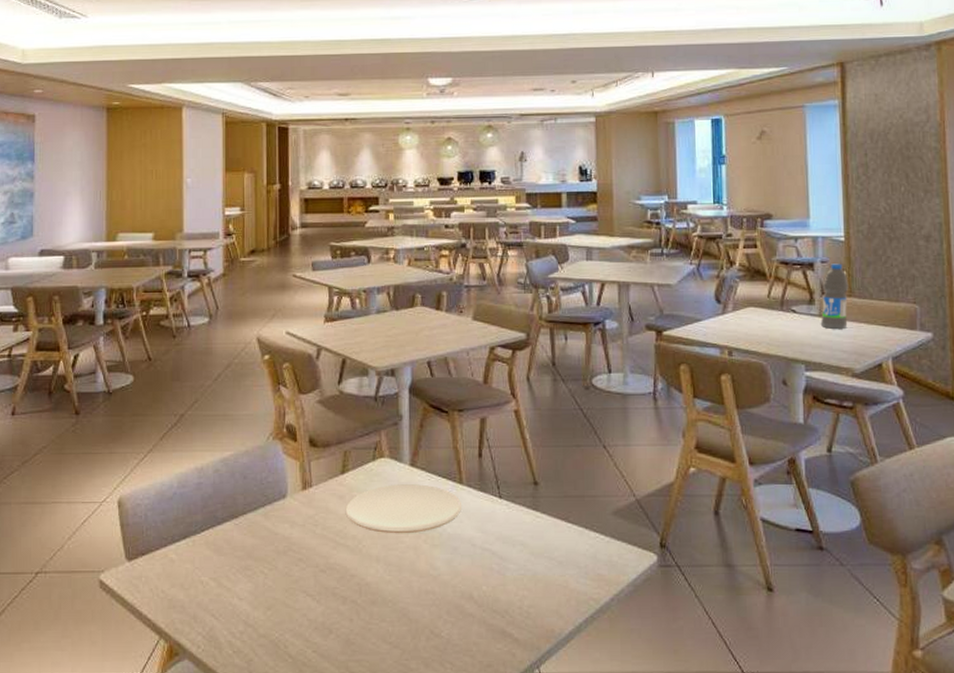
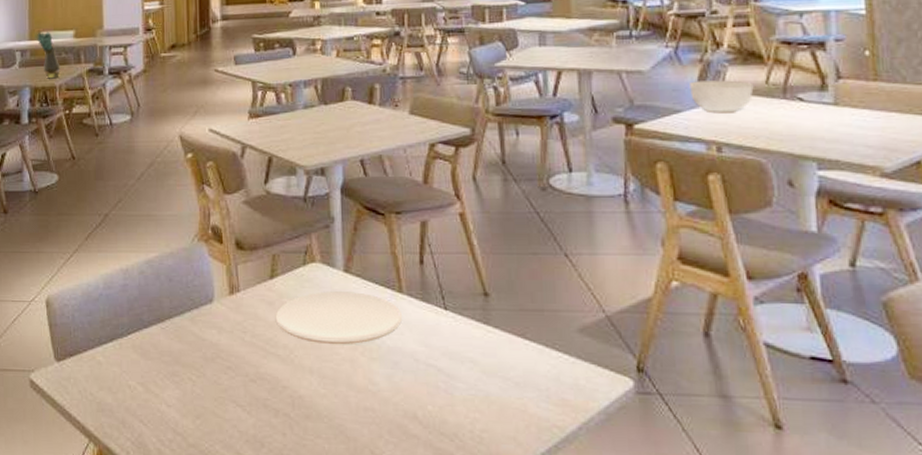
vase: none [113,233,138,280] -> present [36,31,61,79]
bowl: none [708,294,759,323] -> present [690,80,754,114]
water bottle: present [820,263,849,330] -> none [835,41,874,121]

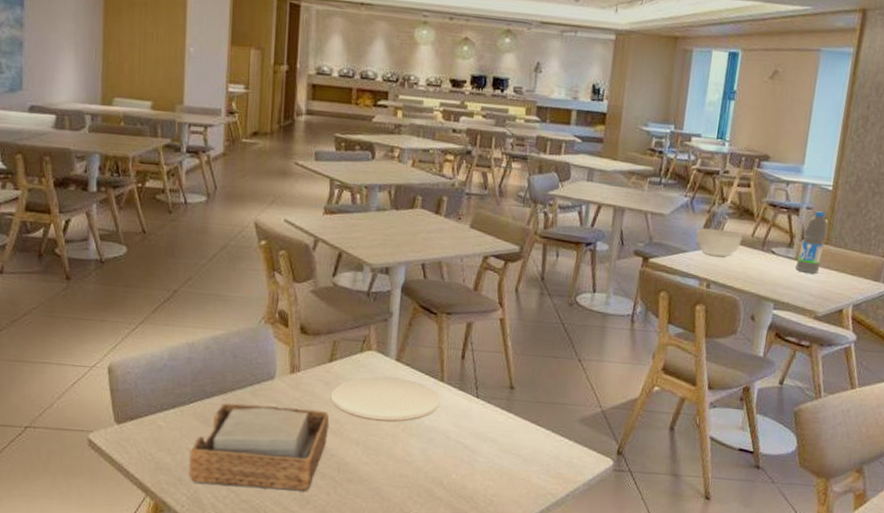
vase: present [36,31,61,79] -> none [109,97,135,149]
napkin holder: none [131,332,278,432] -> present [189,402,330,491]
water bottle: none [835,41,874,121] -> present [795,211,828,275]

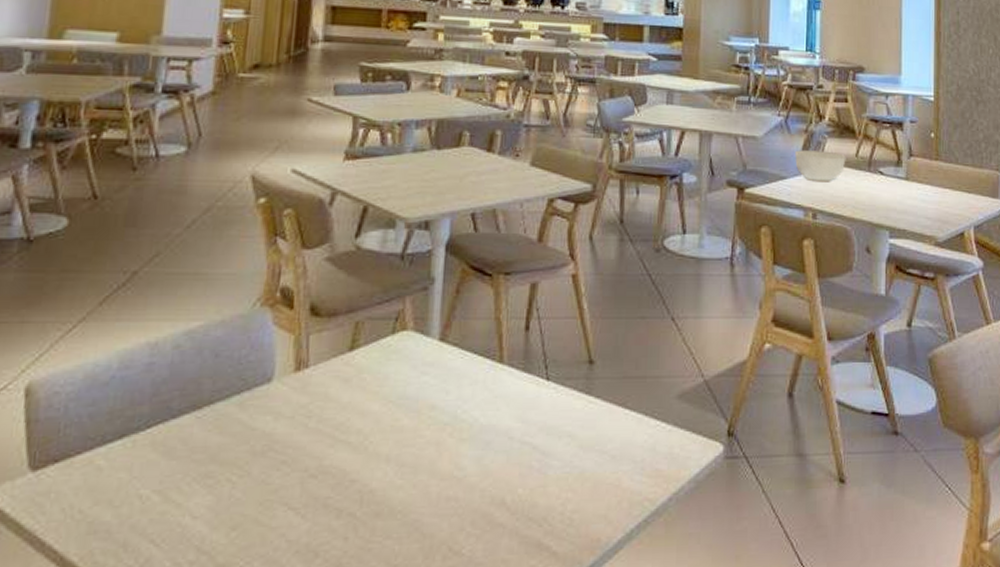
napkin holder: present [189,402,330,491] -> none [138,419,349,547]
plate: present [330,376,441,422] -> none [350,363,500,427]
water bottle: present [795,211,828,275] -> none [906,124,936,195]

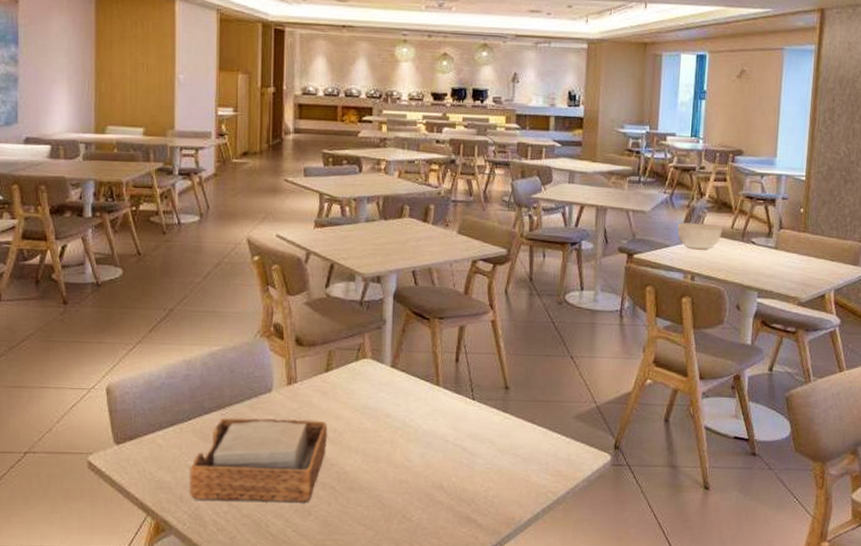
napkin holder: none [138,419,349,547] -> present [190,418,328,502]

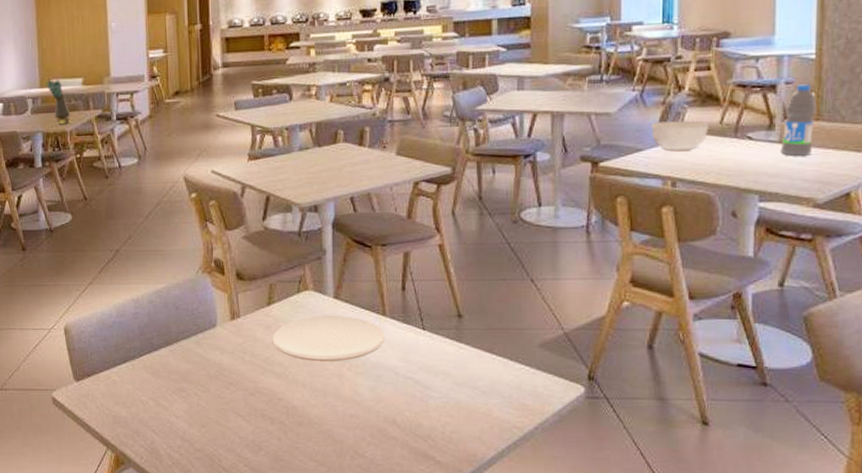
vase: none [102,125,128,175] -> present [46,79,71,125]
napkin holder: present [190,418,328,502] -> none [143,354,274,437]
plate: none [328,383,437,429] -> present [272,316,385,362]
water bottle: none [775,201,805,262] -> present [779,84,817,157]

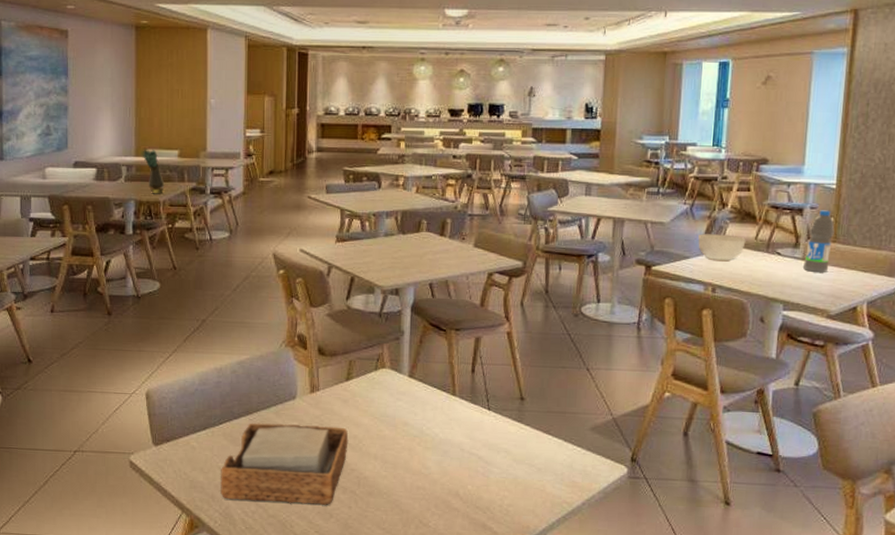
napkin holder: none [143,354,274,437] -> present [220,423,349,505]
plate: present [272,316,385,362] -> none [348,392,453,437]

